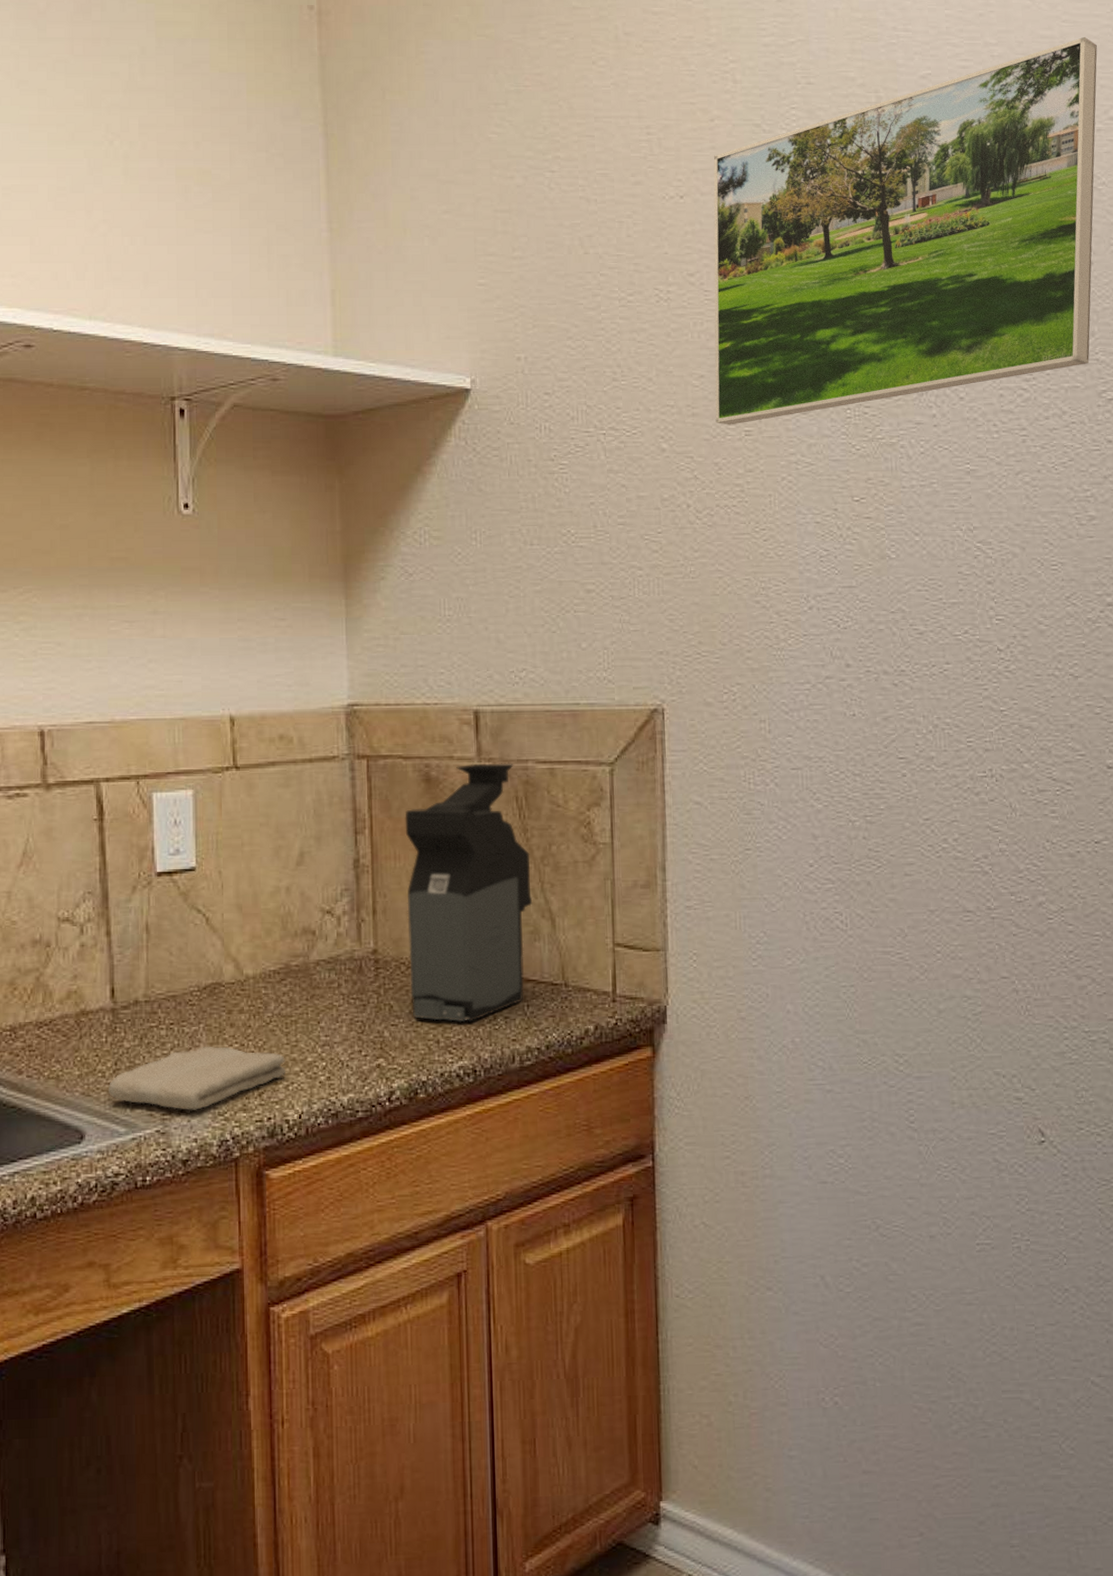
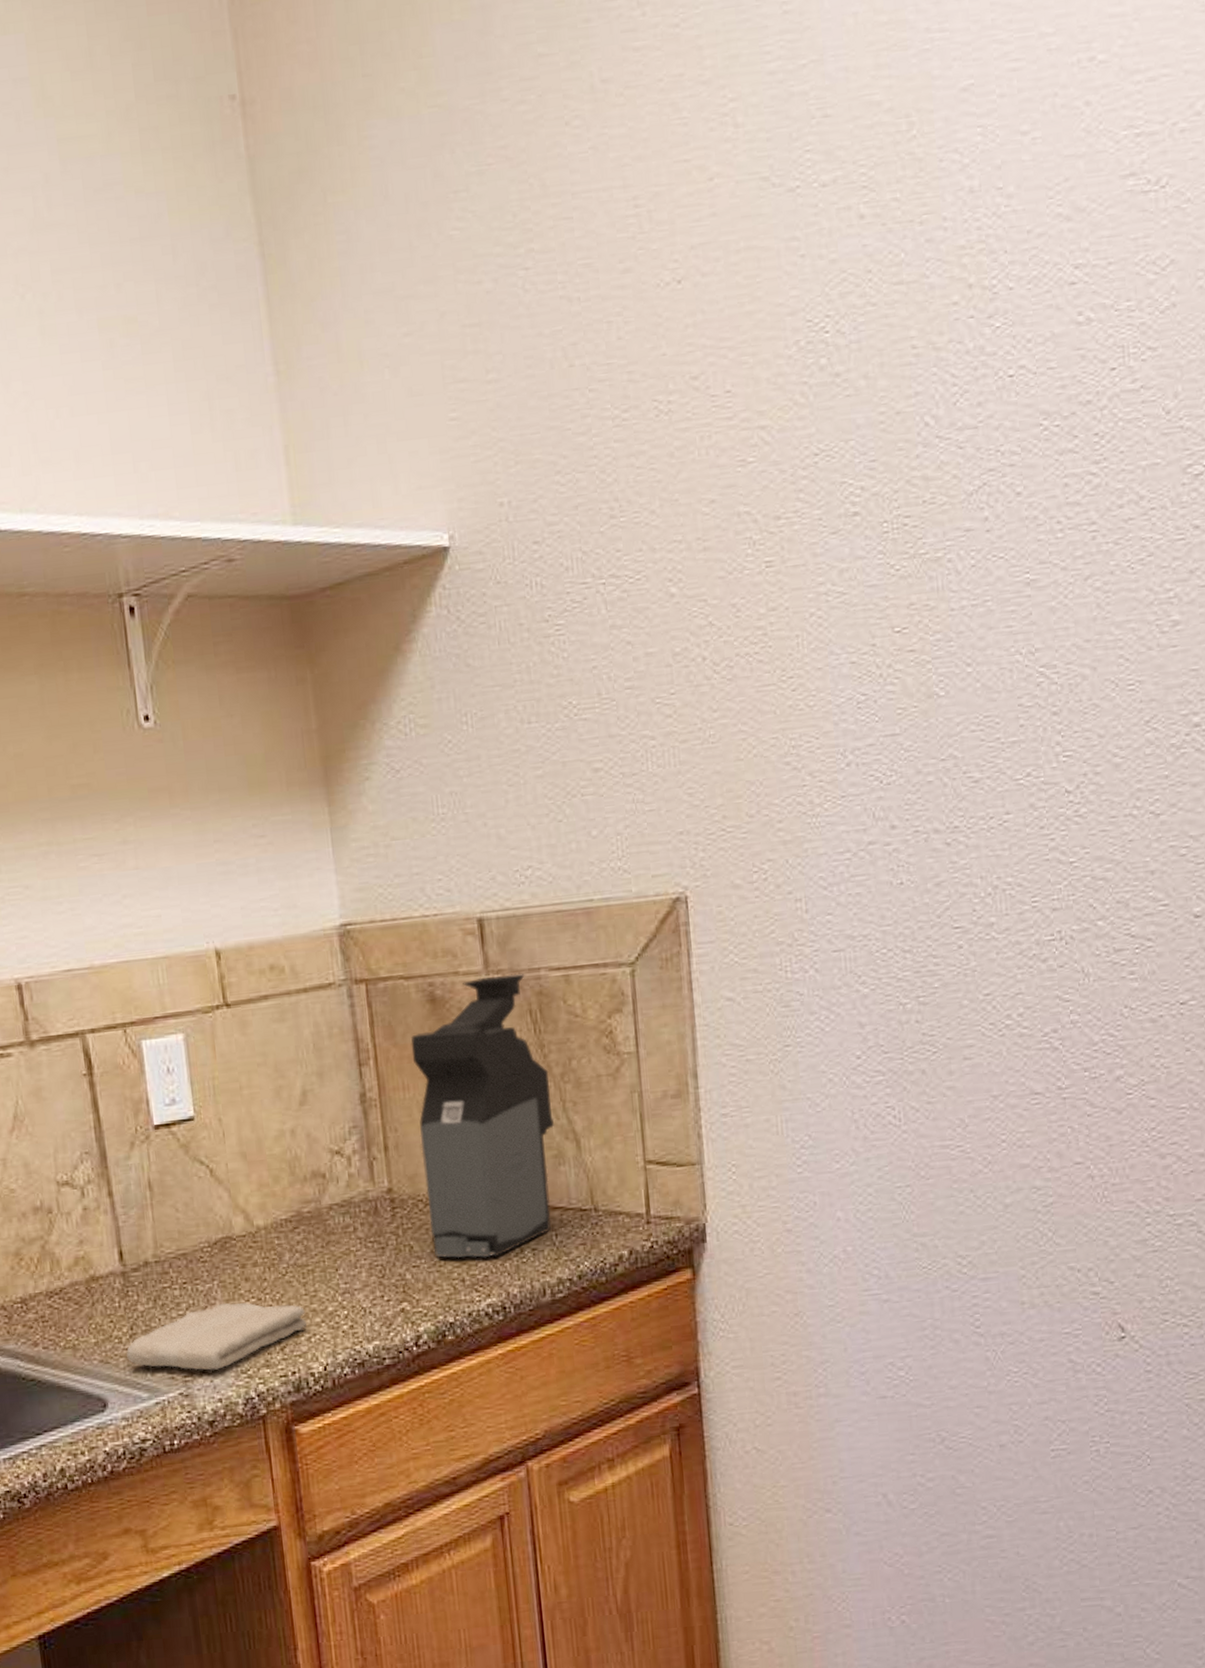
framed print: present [713,36,1098,425] -> none [714,8,1181,558]

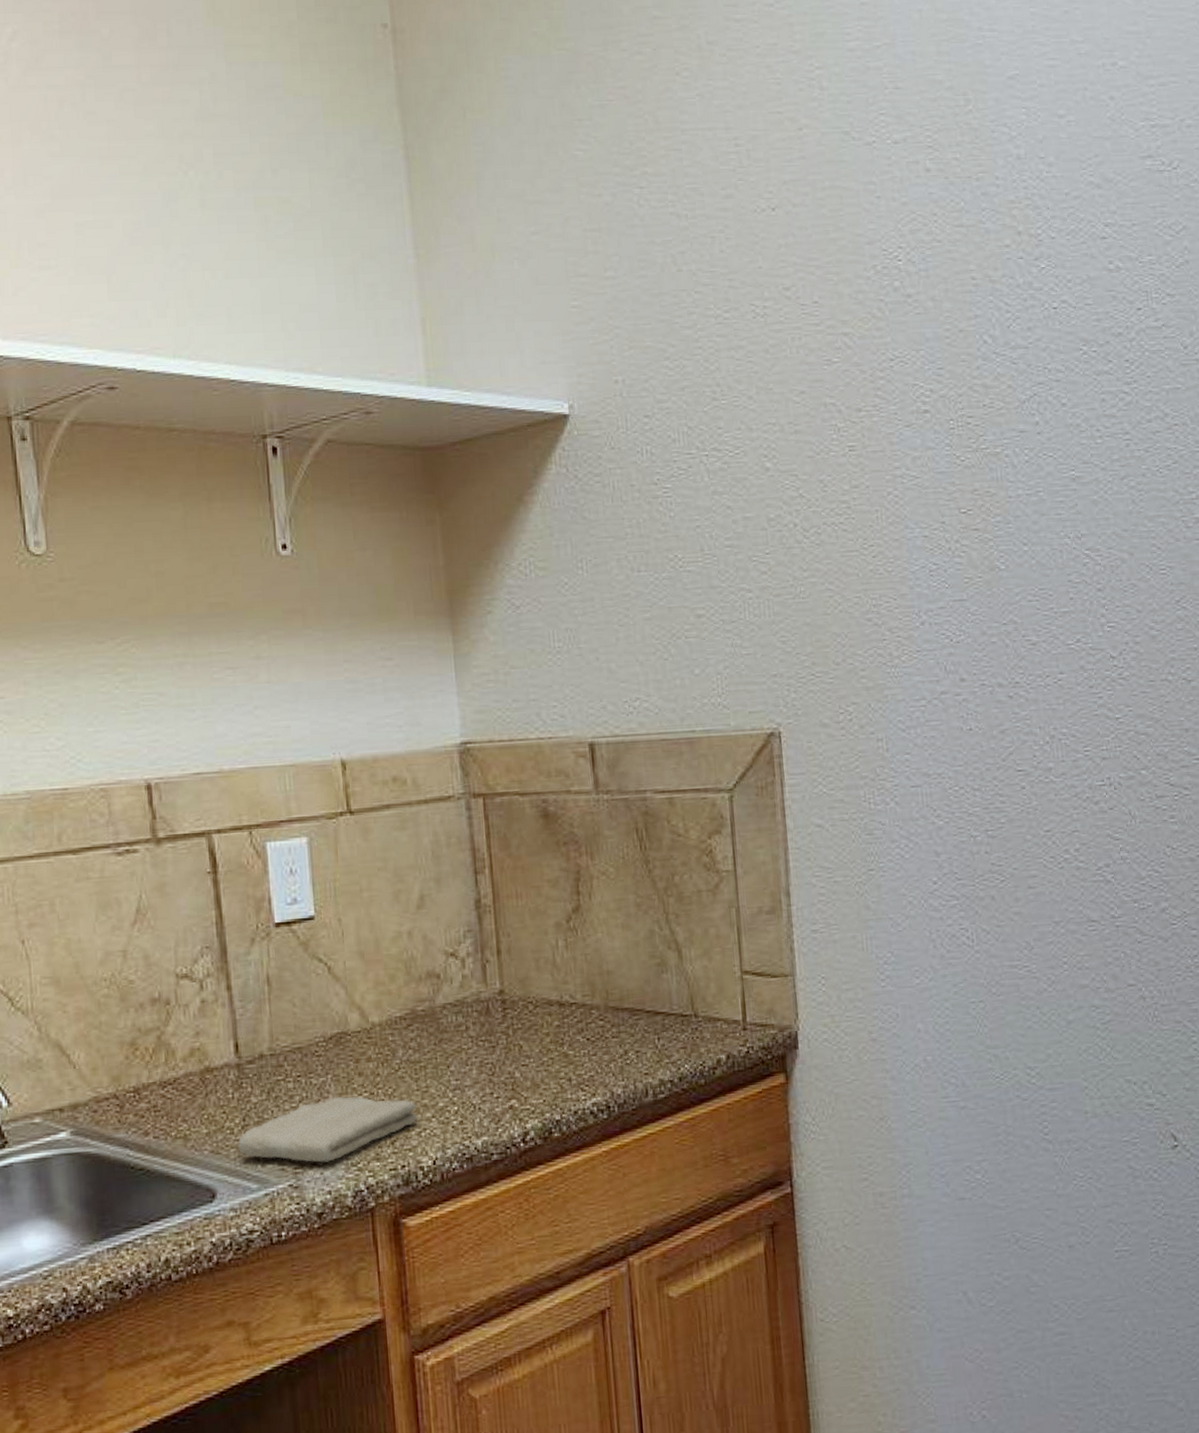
coffee maker: present [411,973,555,1259] -> none [524,794,658,1059]

